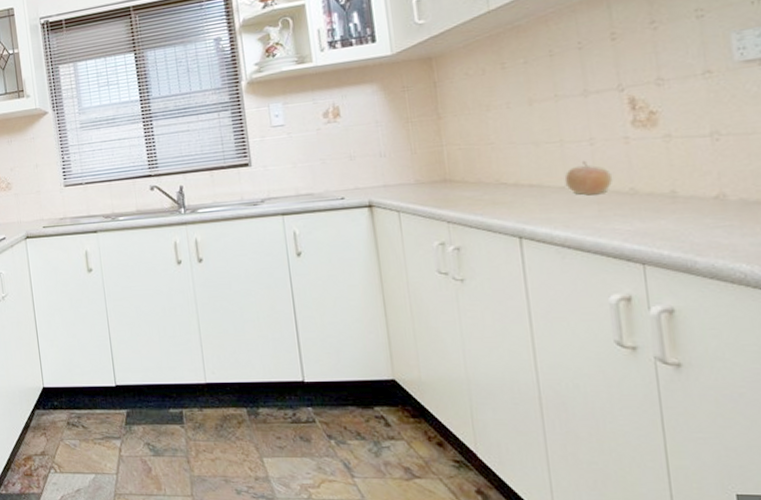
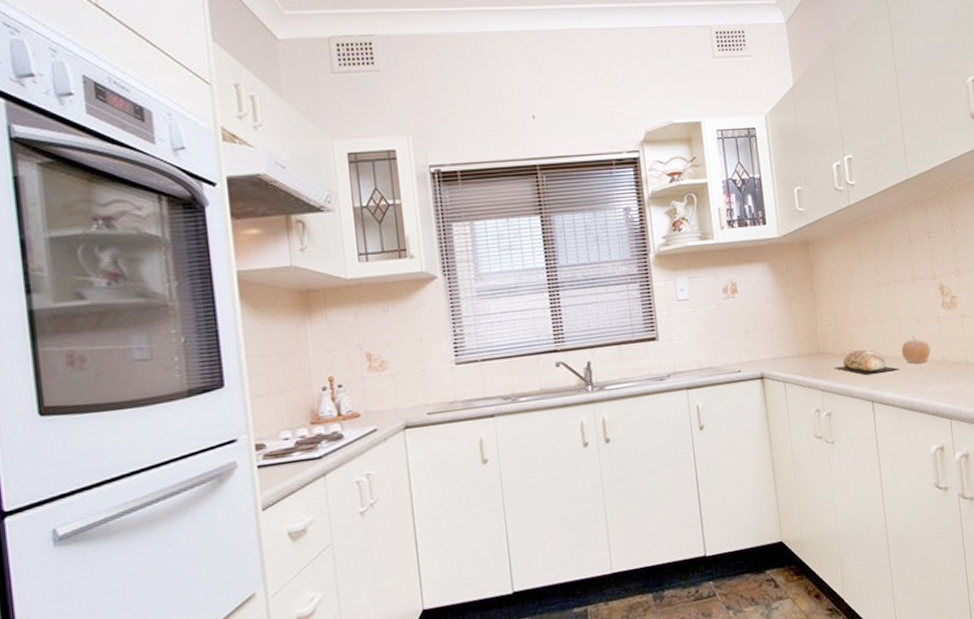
bread loaf: none [465,177,562,208] -> present [834,350,899,376]

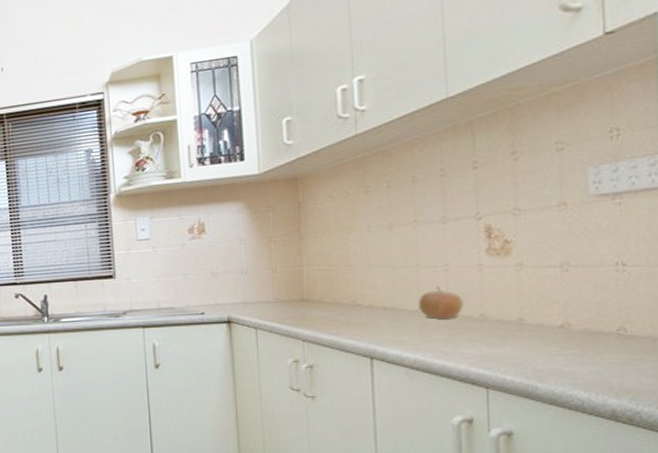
bread loaf: present [834,350,899,376] -> none [321,299,413,329]

